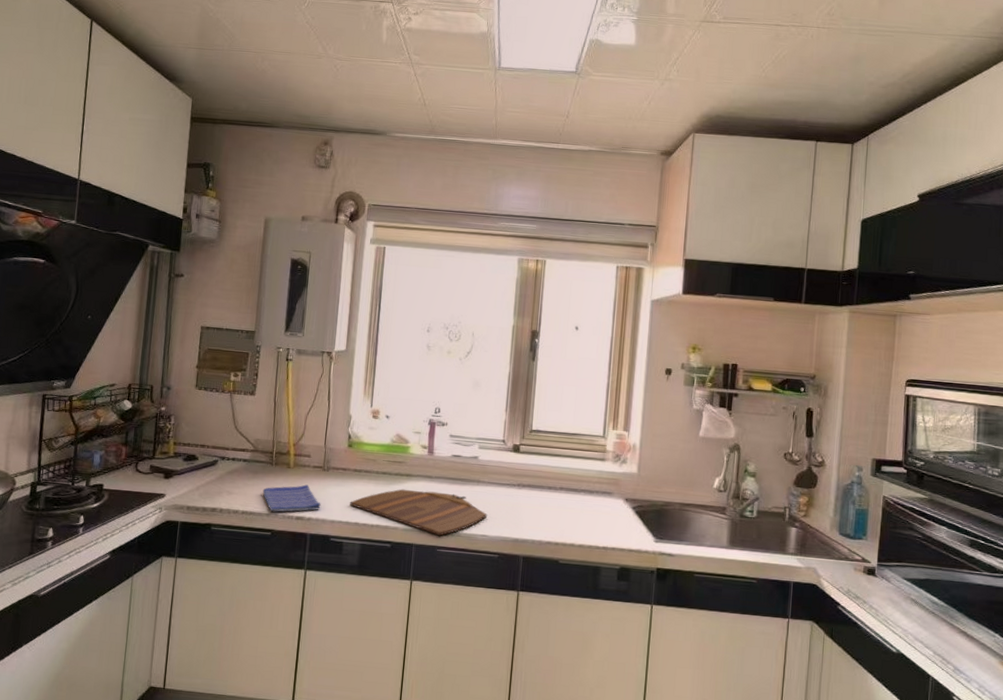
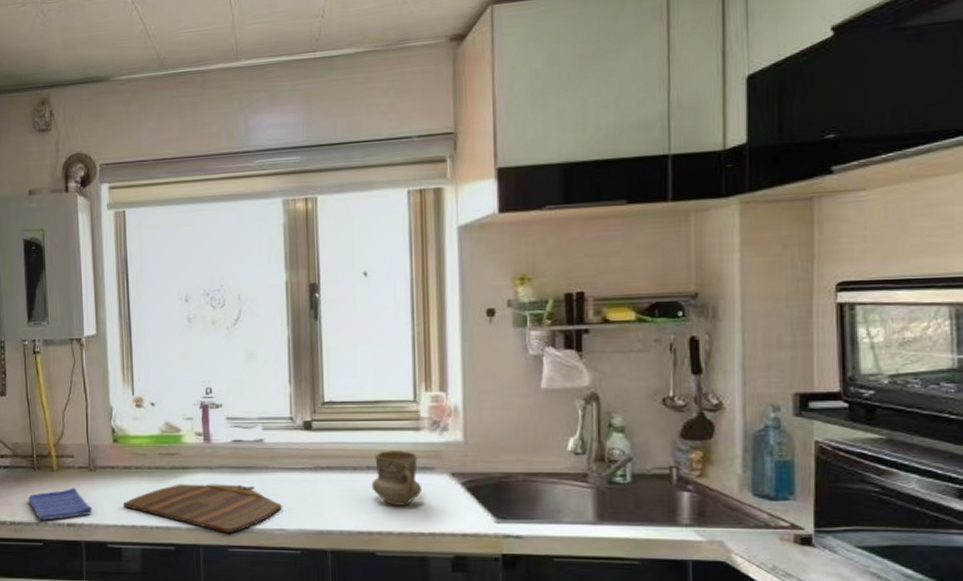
mug: none [562,475,602,523] -> present [371,450,423,506]

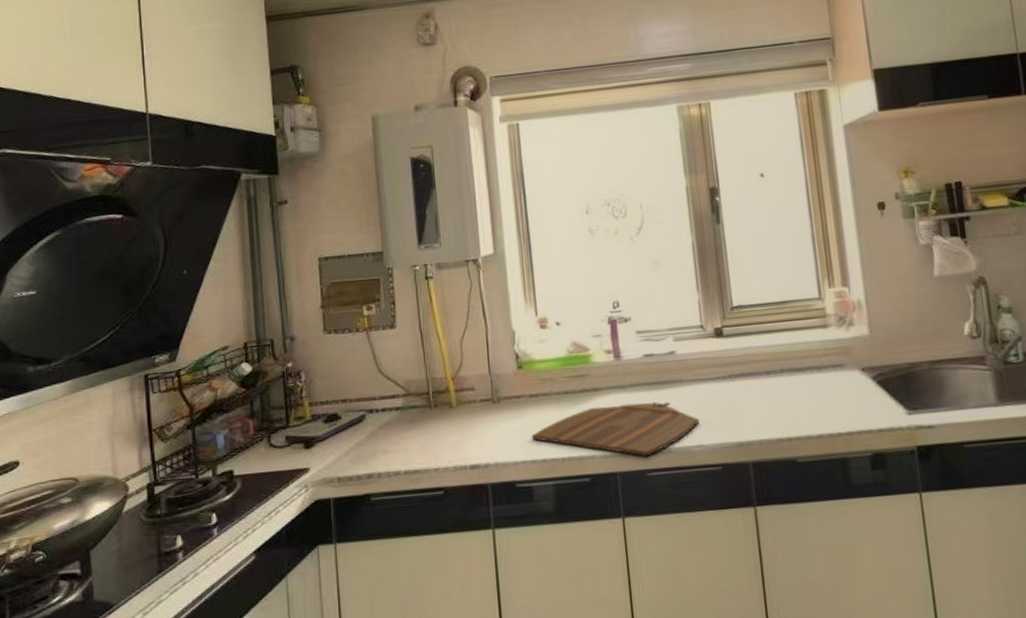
dish towel: present [28,488,92,520] -> none [424,424,498,465]
mug: present [371,450,423,506] -> none [786,349,836,408]

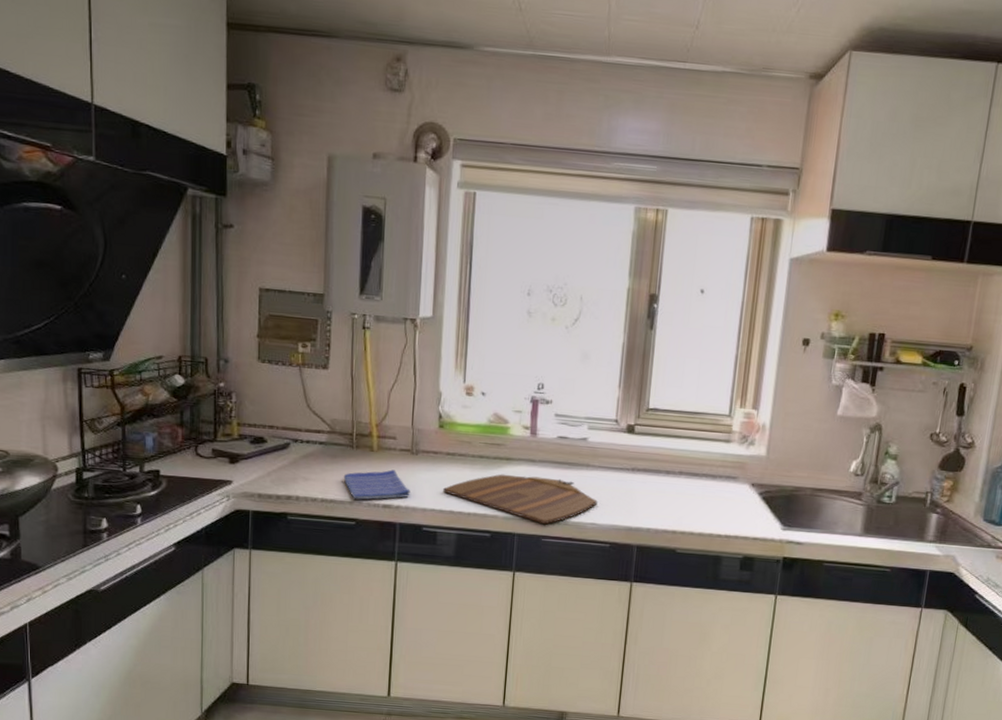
dish towel: none [424,424,498,465] -> present [343,469,411,500]

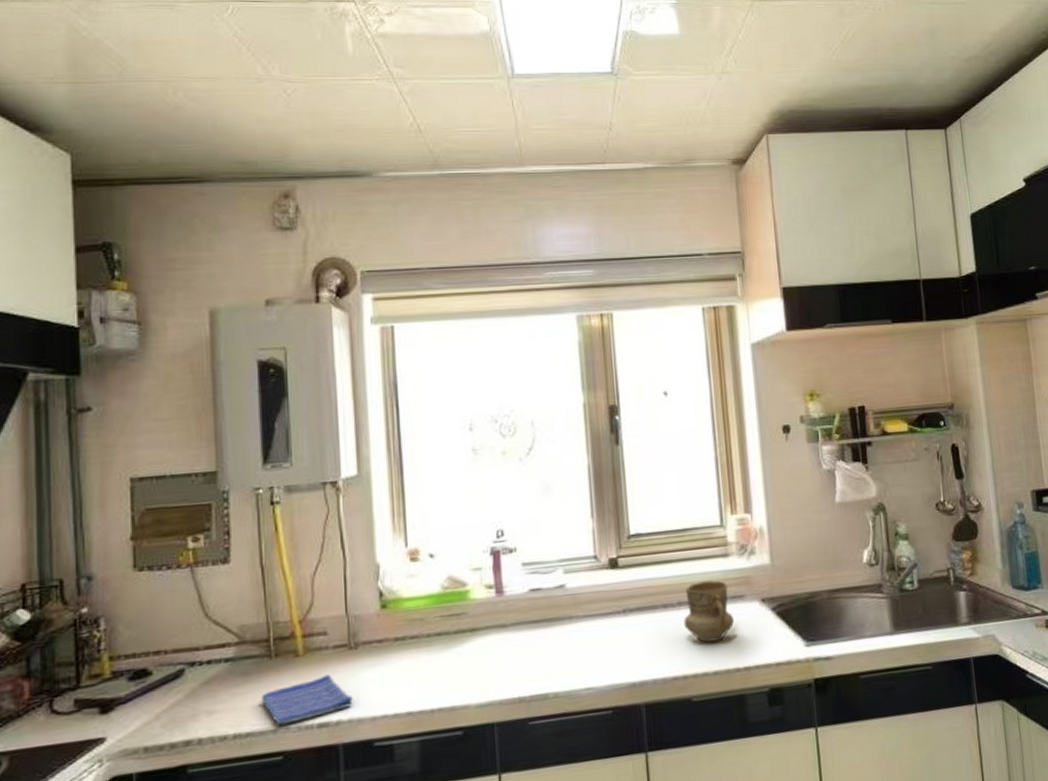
cutting board: present [443,474,598,525] -> none [395,641,589,704]
mug: none [681,458,725,510] -> present [683,580,735,643]

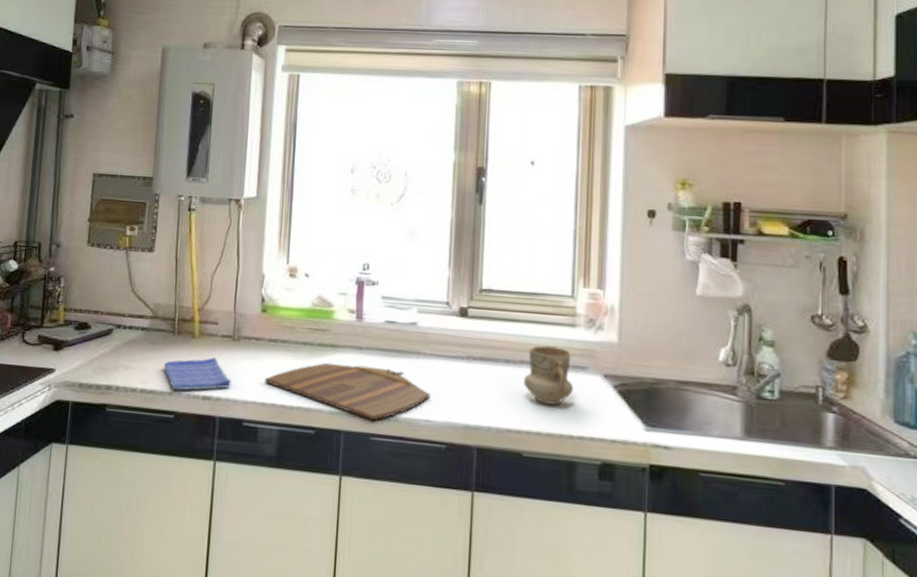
cutting board: none [395,641,589,704] -> present [265,362,431,421]

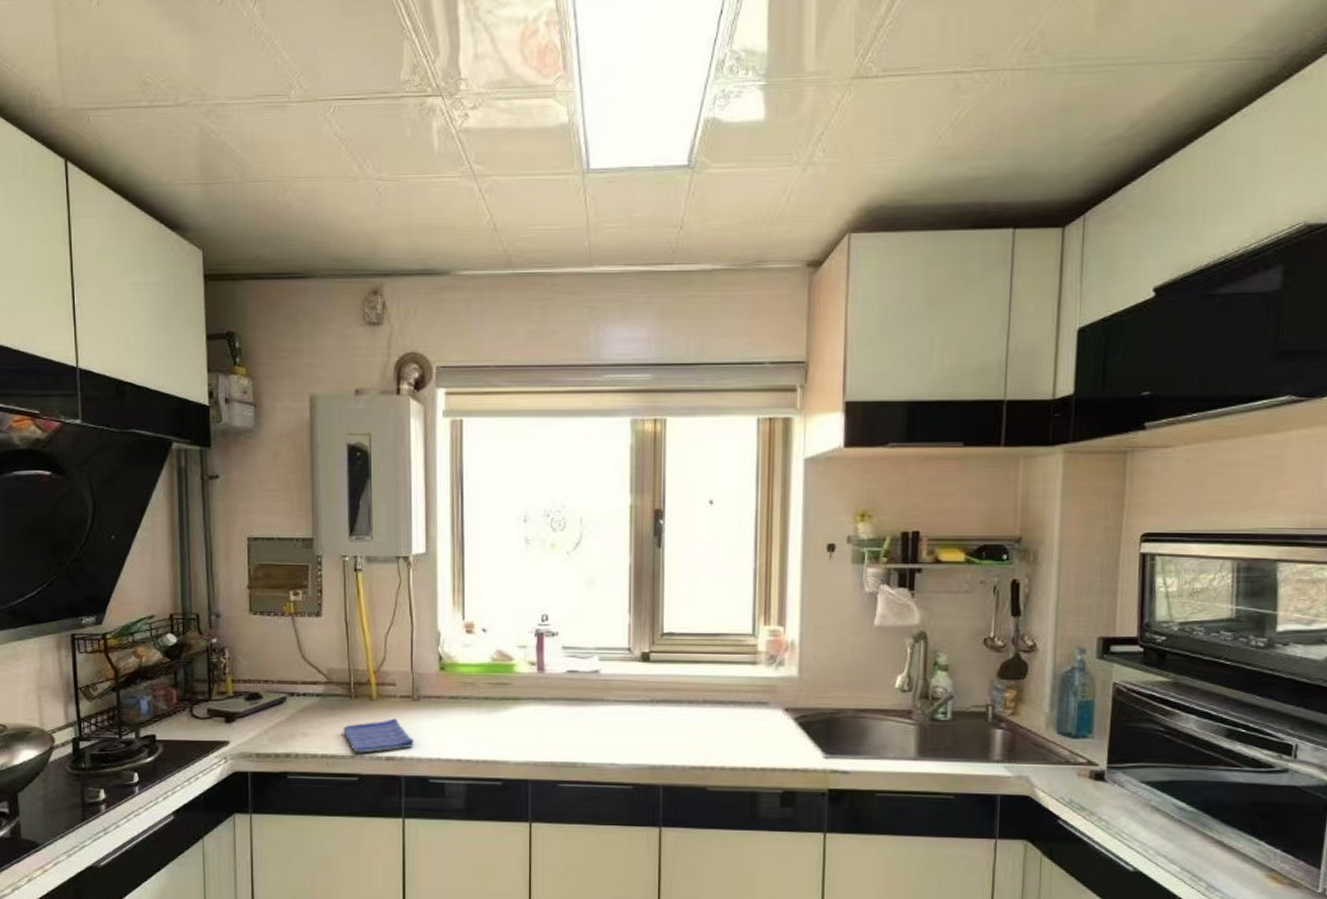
cutting board: present [265,362,431,421] -> none [448,715,616,768]
mug: present [523,345,574,405] -> none [706,684,756,740]

